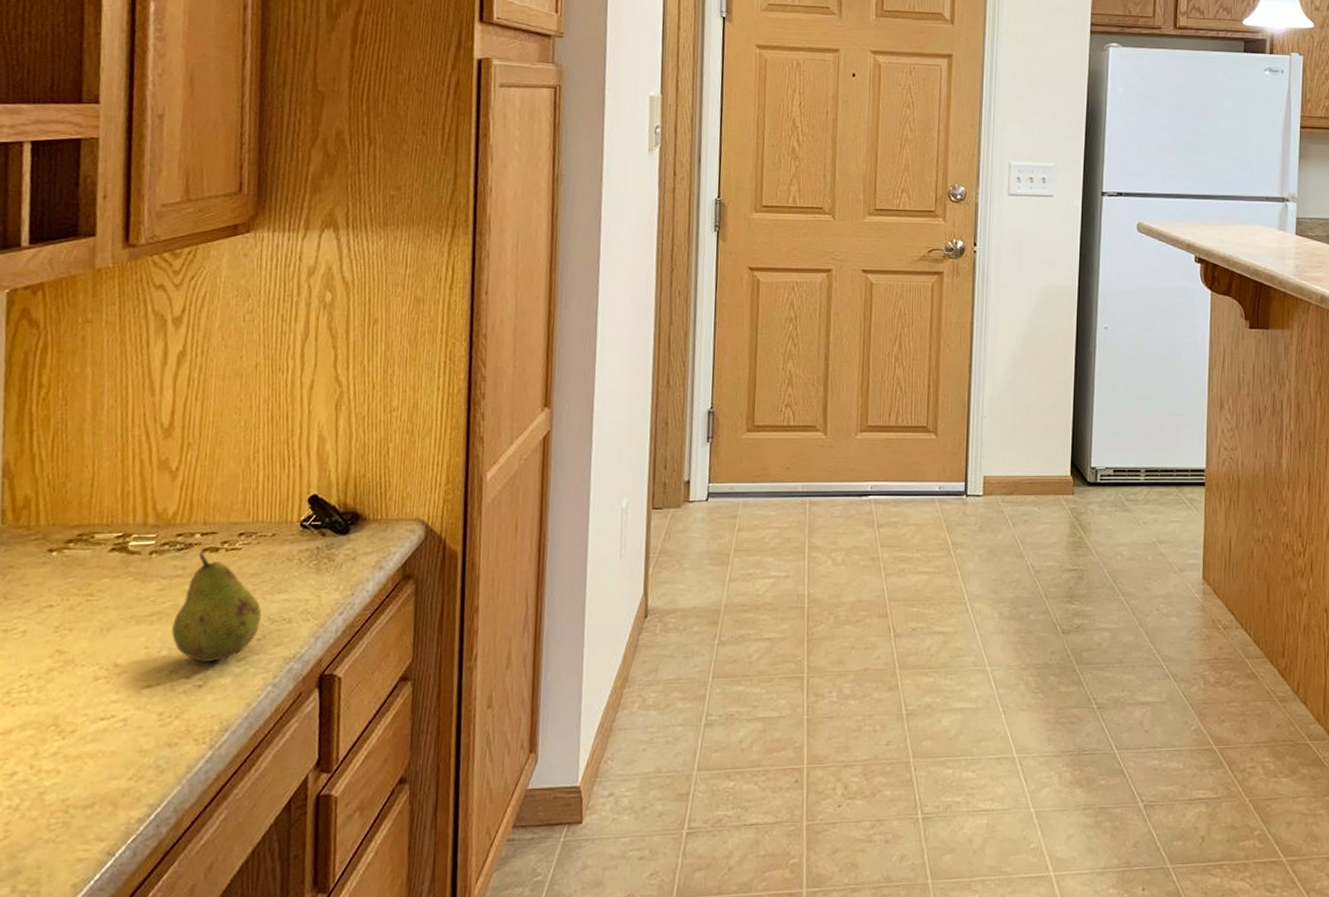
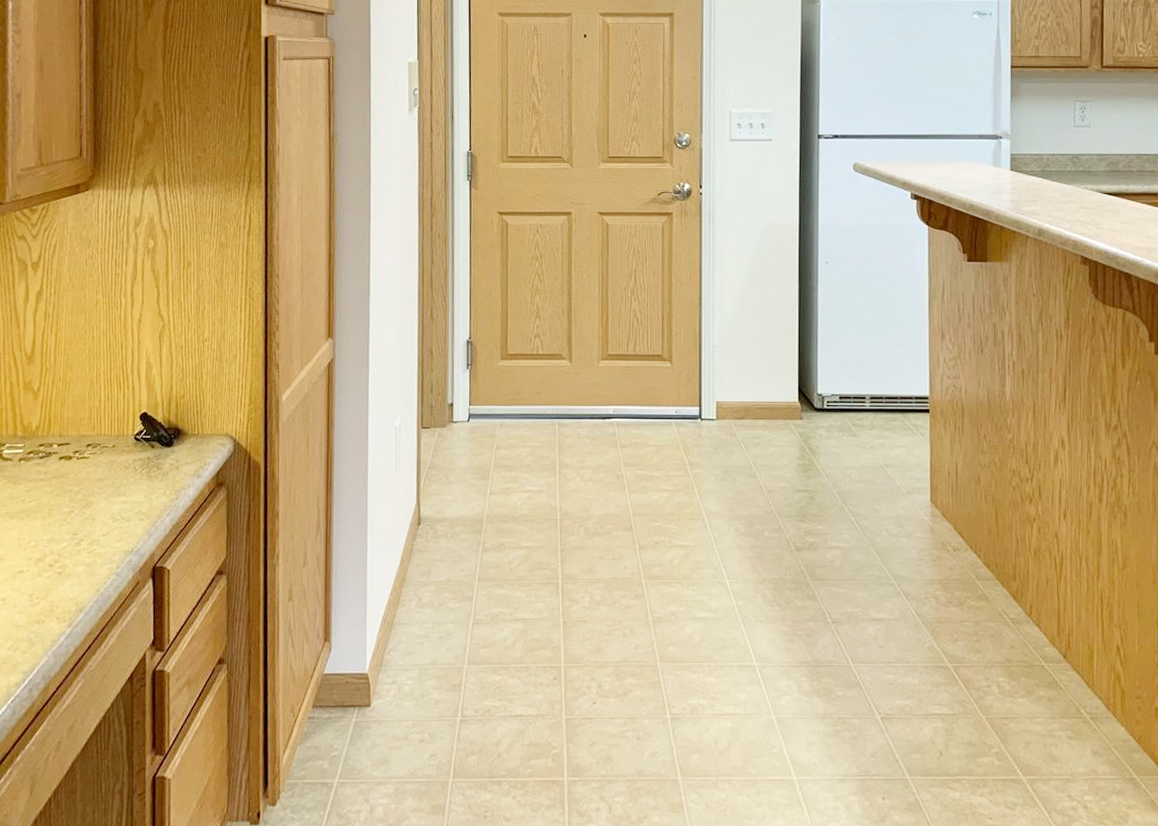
fruit: present [171,552,262,662] -> none [37,460,106,553]

